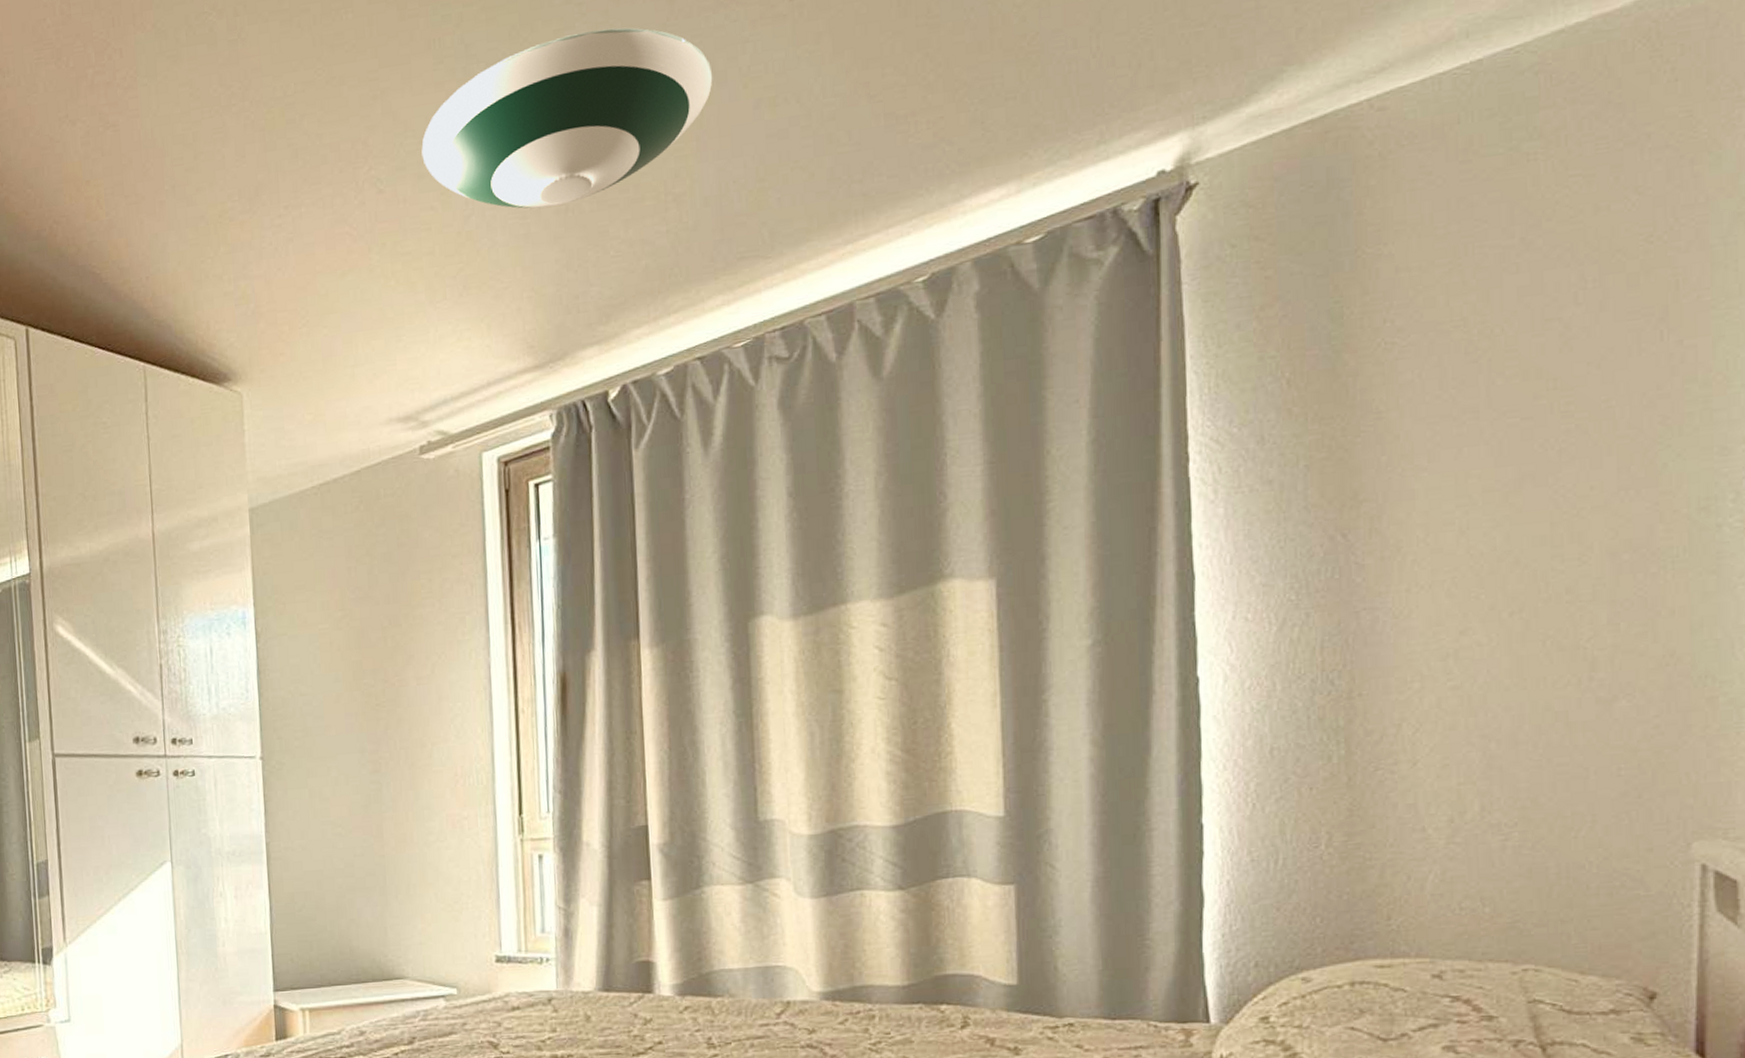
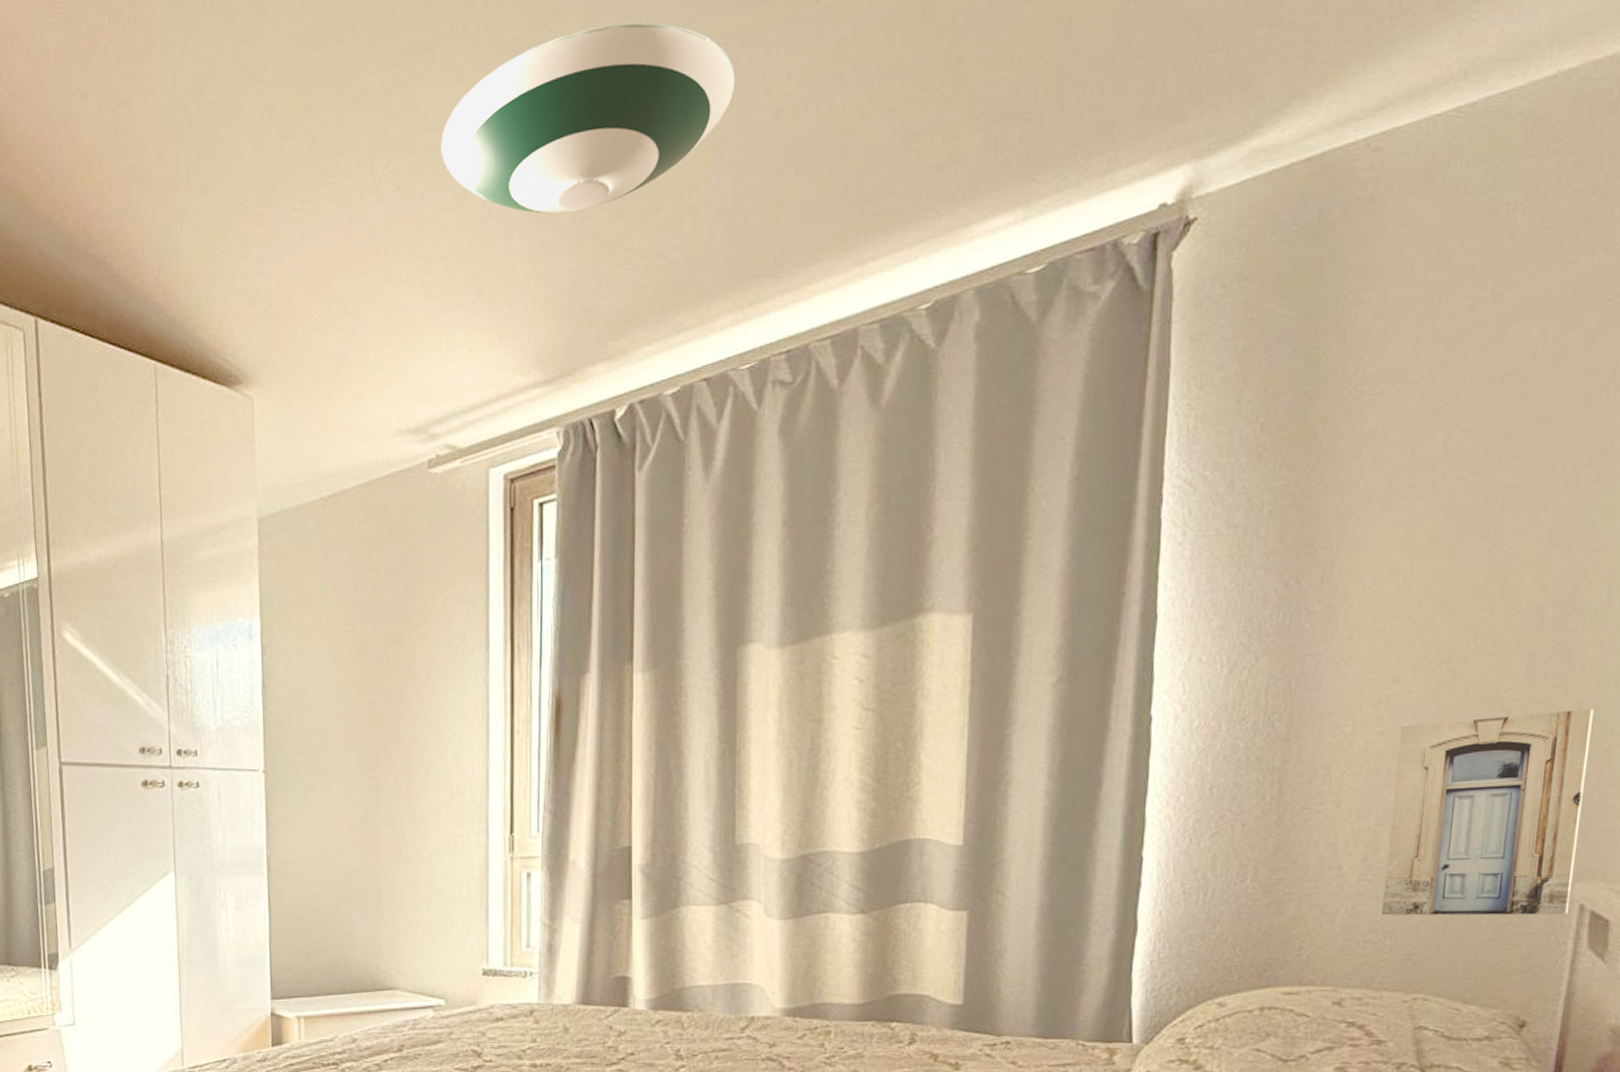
wall art: none [1474,656,1690,881] -> present [1381,708,1593,916]

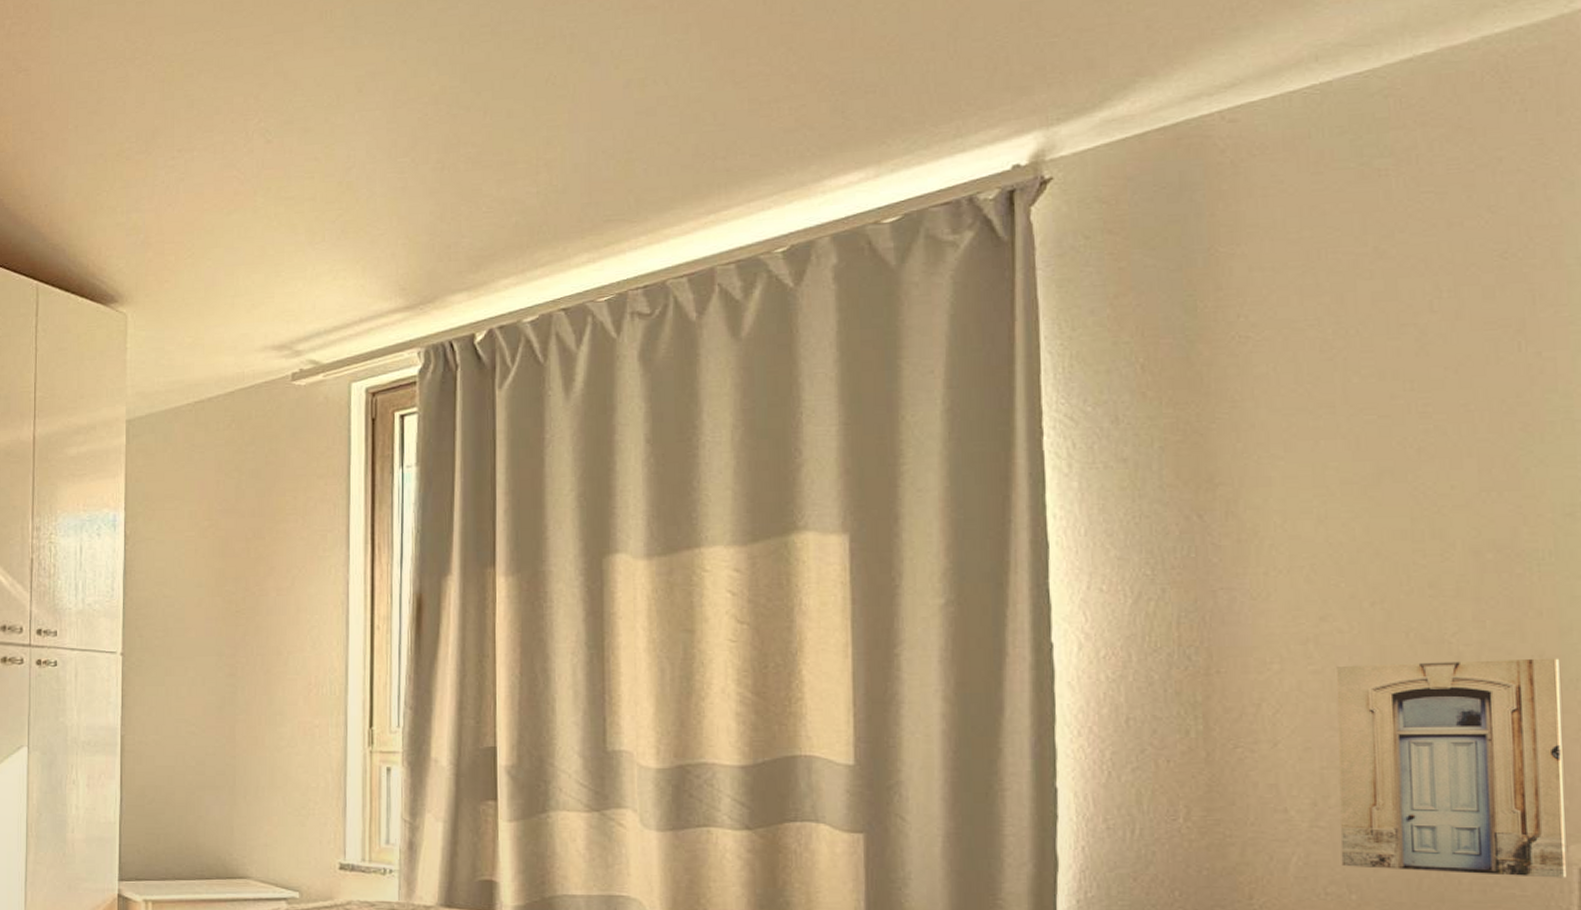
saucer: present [441,22,735,214] -> none [309,10,586,165]

